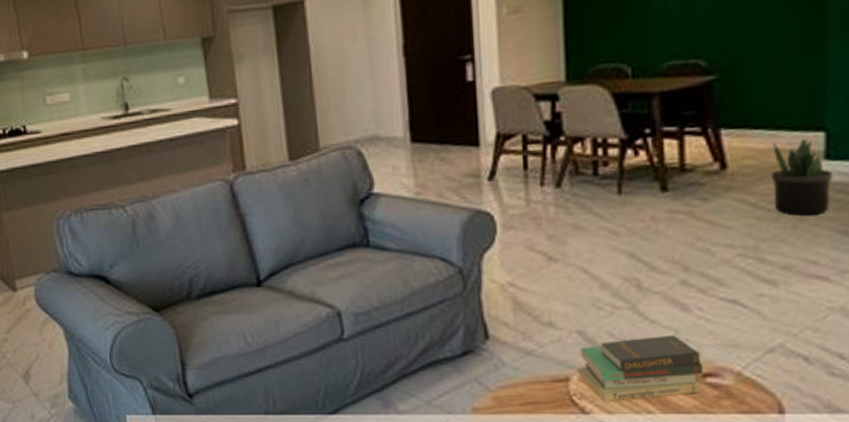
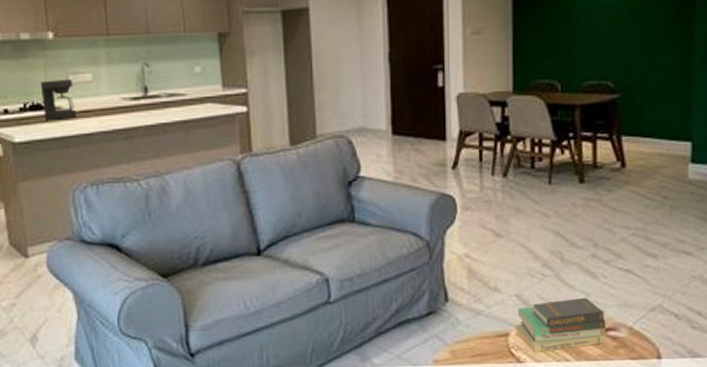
coffee maker: none [17,101,57,147] -> present [40,80,77,121]
planter: present [771,138,833,216] -> none [656,146,696,205]

